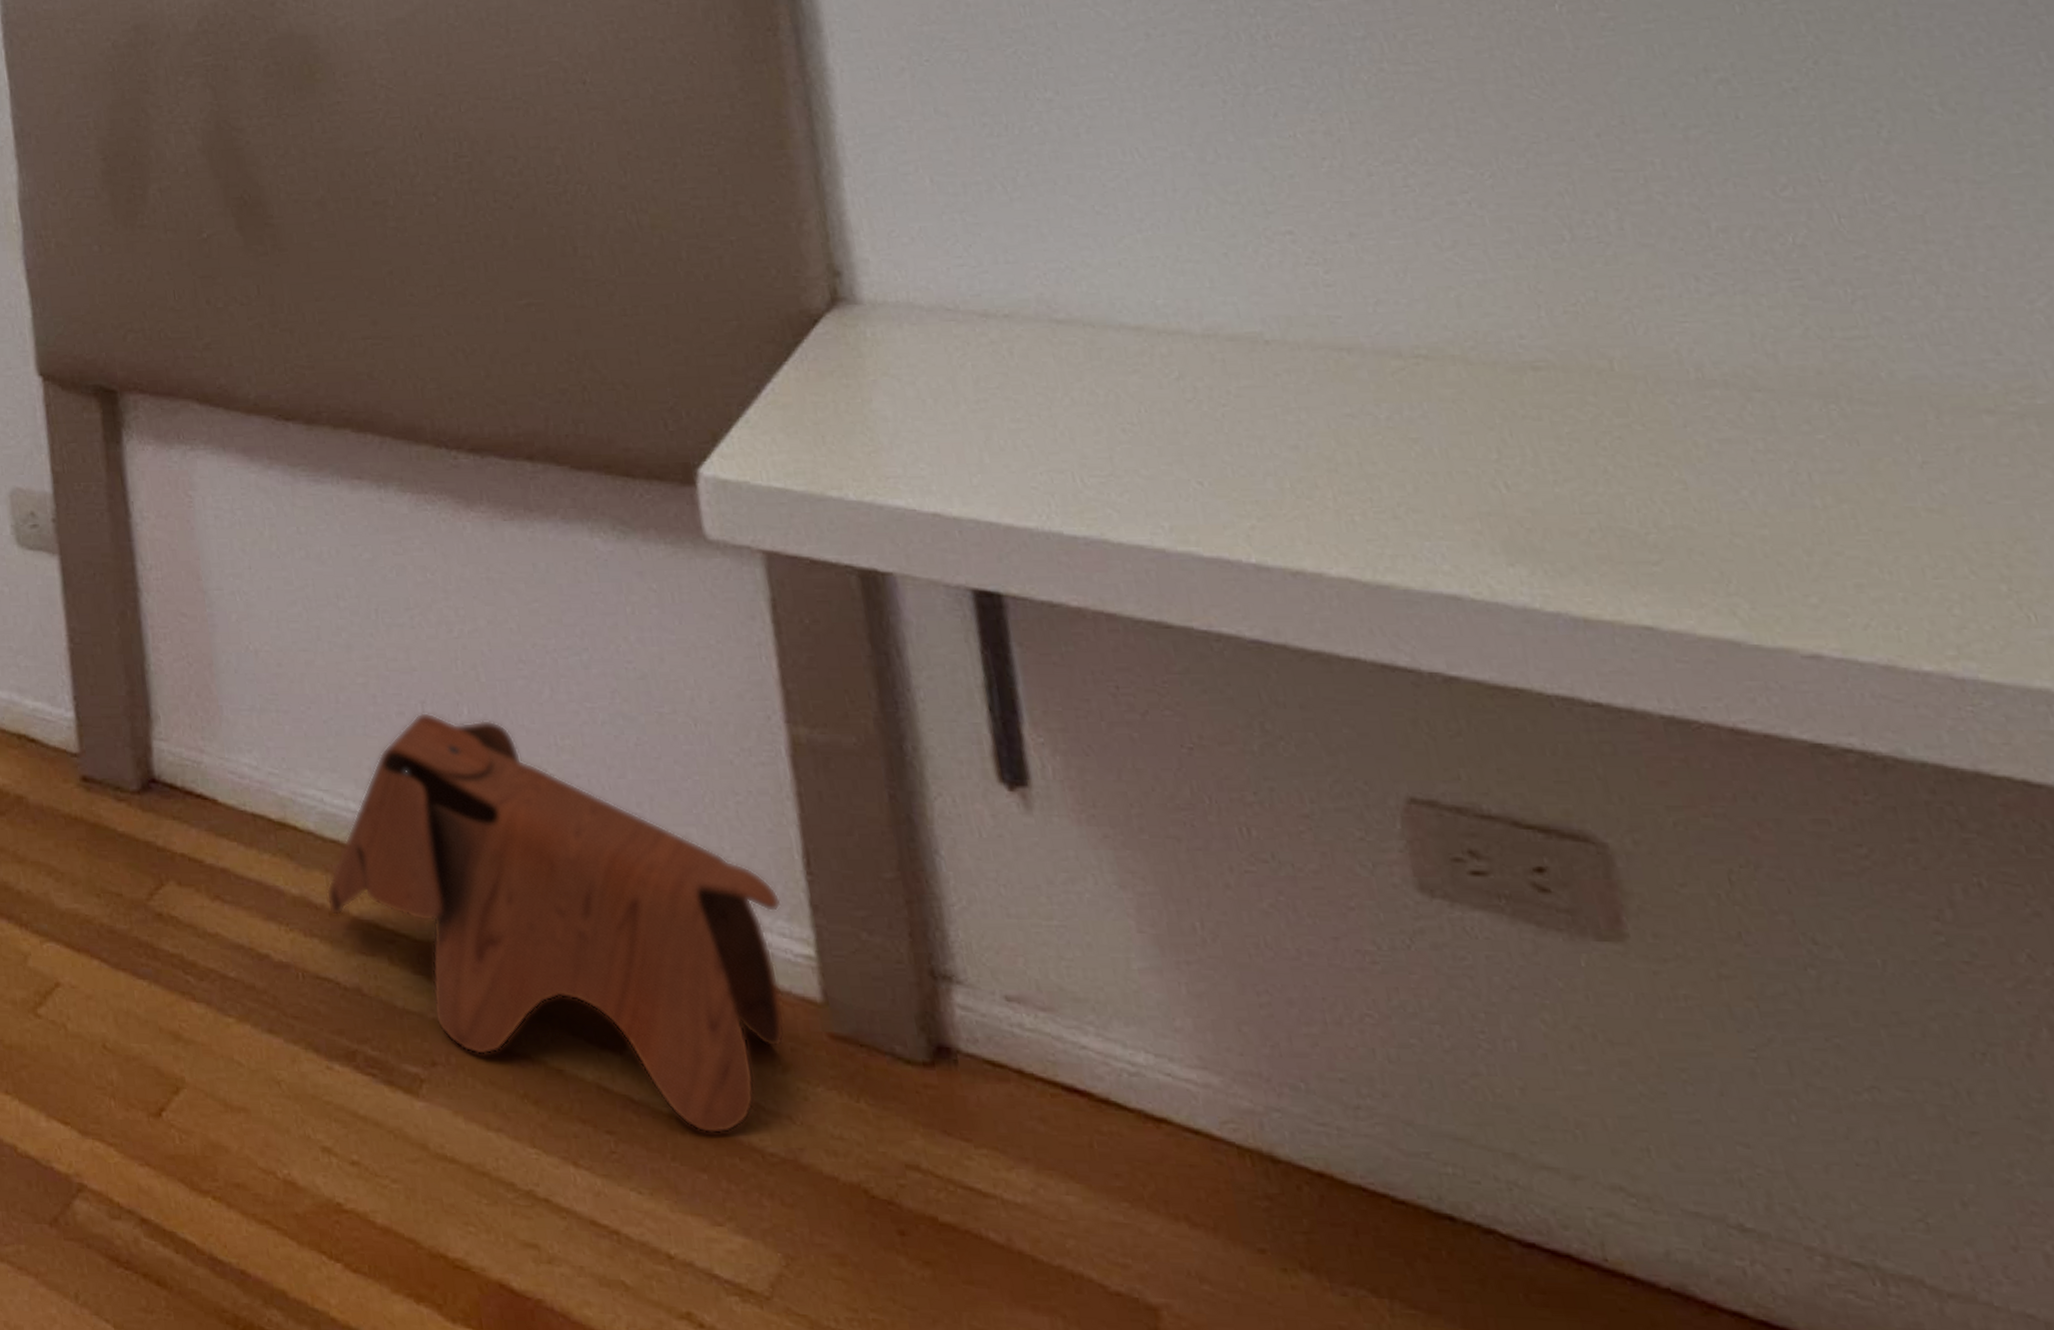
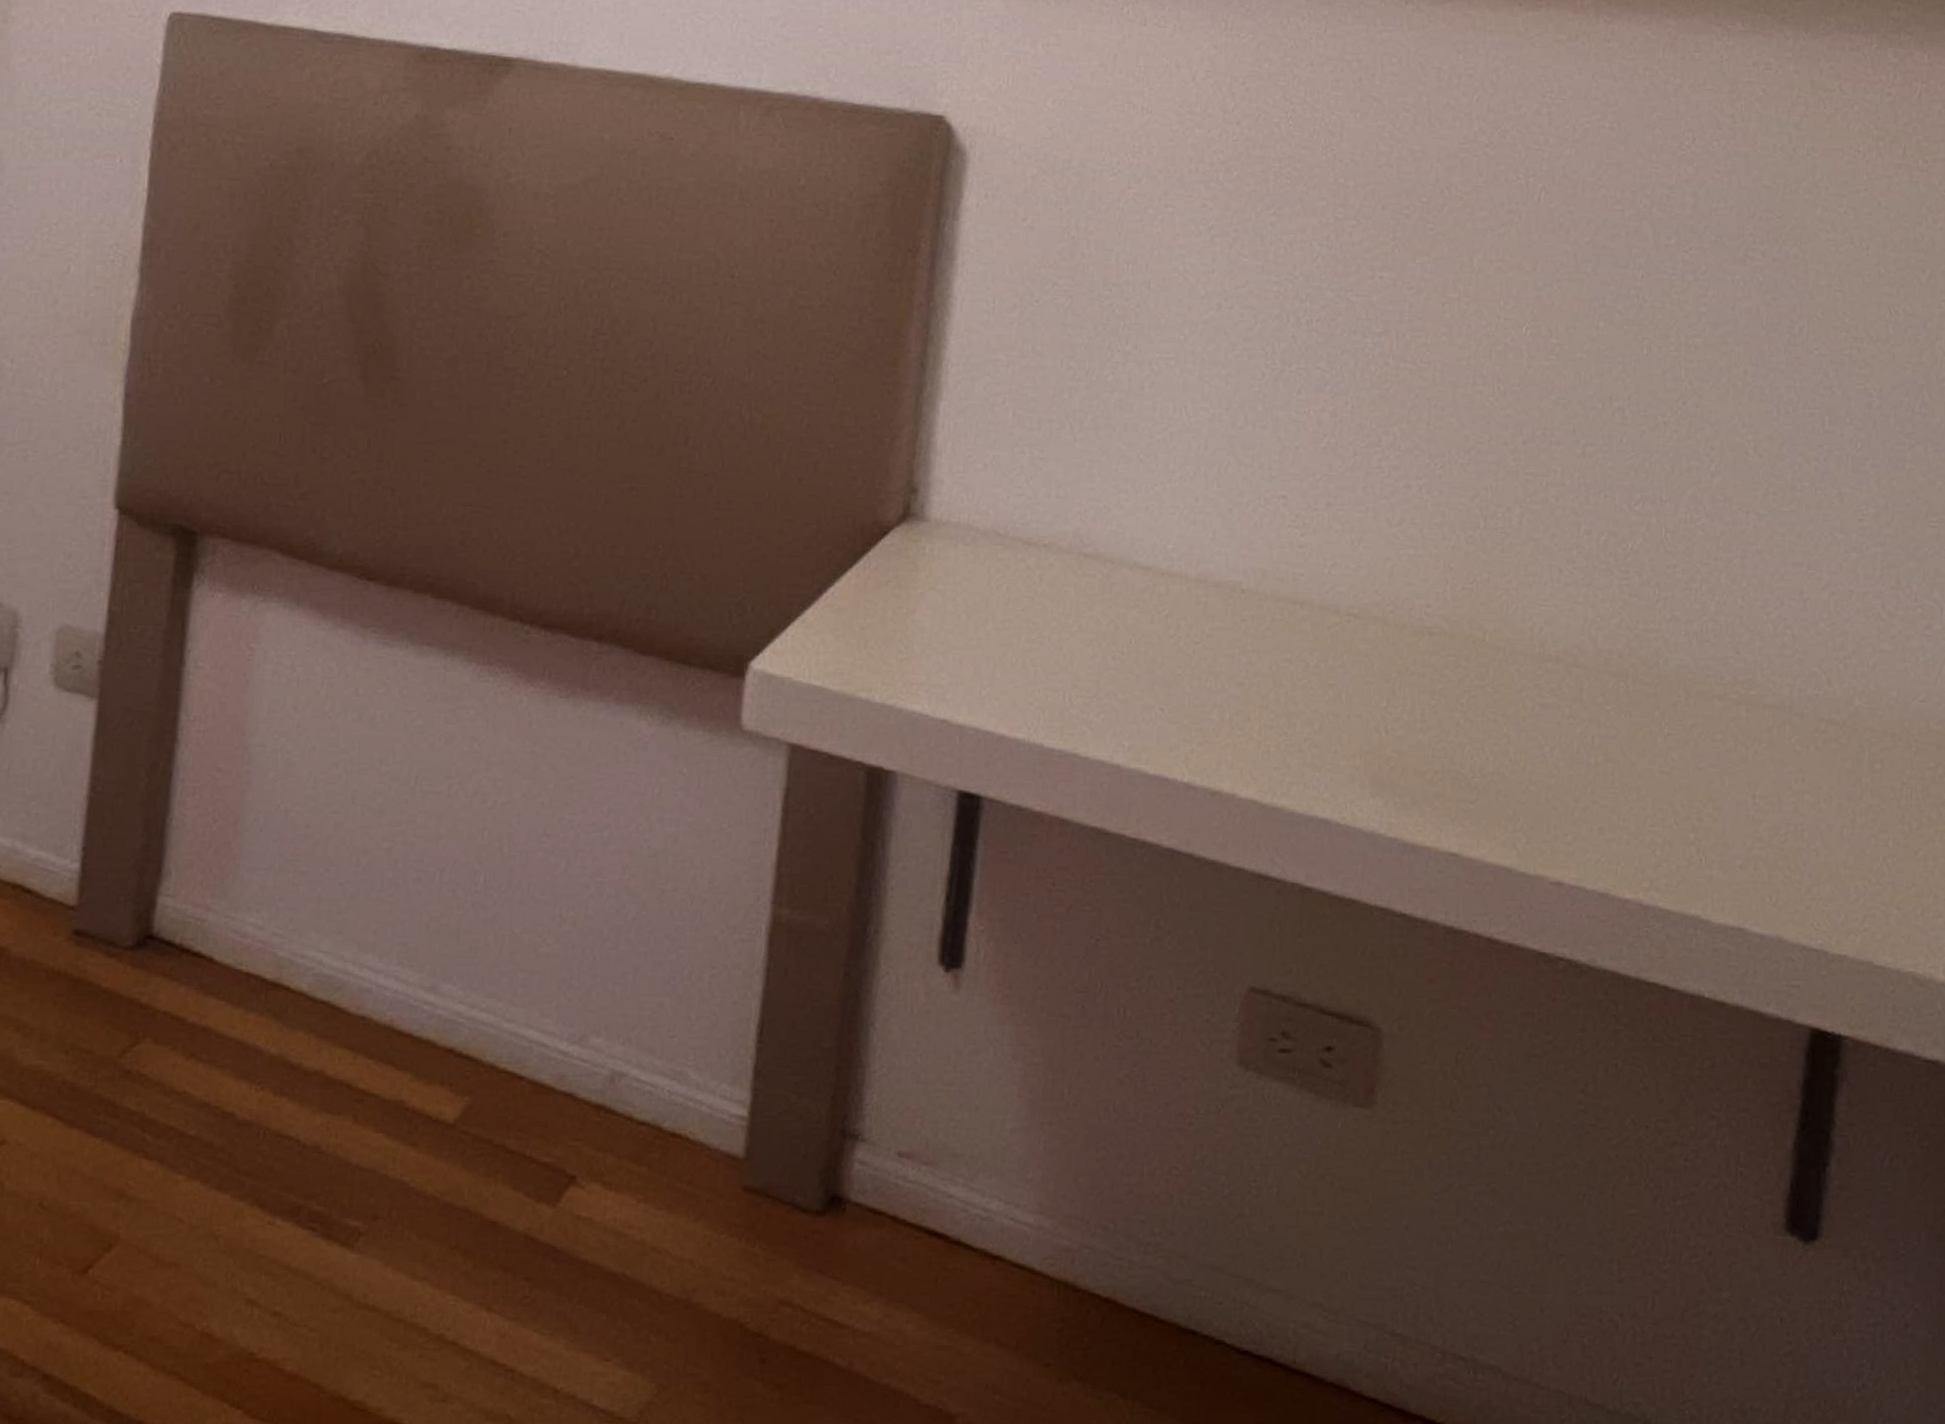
toy elephant: present [326,712,786,1134] -> none [304,879,730,1278]

